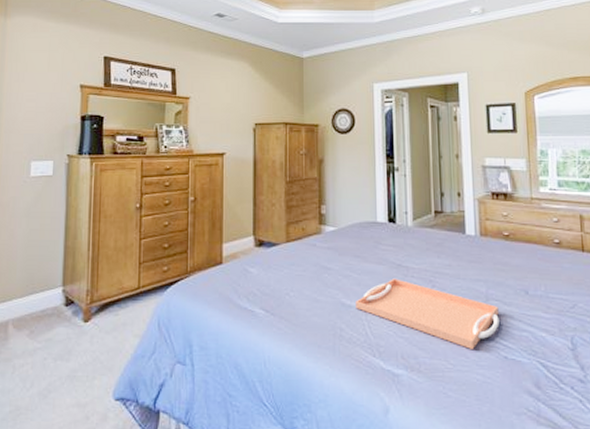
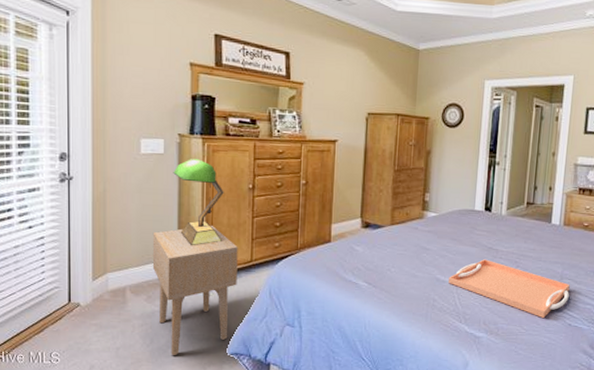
side table: none [36,250,125,401] -> present [152,226,238,355]
table lamp: none [61,179,111,273] -> present [173,159,224,246]

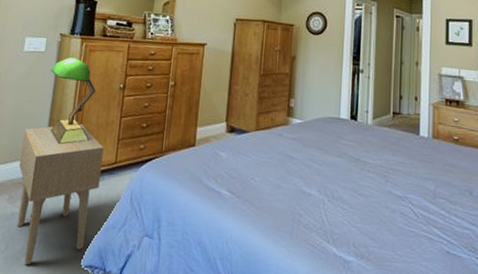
serving tray: present [449,259,570,318] -> none [315,171,444,242]

